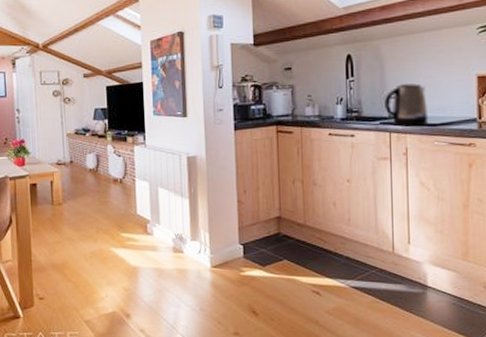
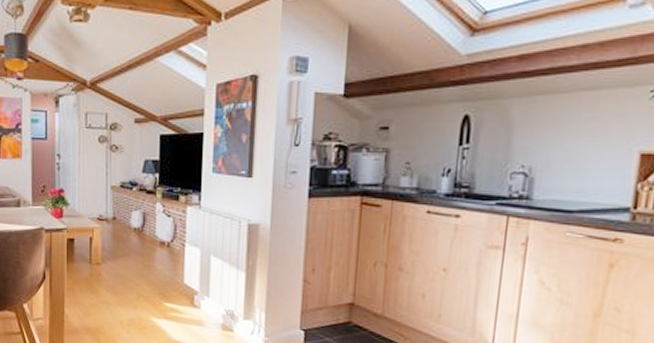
kettle: present [384,83,429,127] -> none [505,157,565,213]

